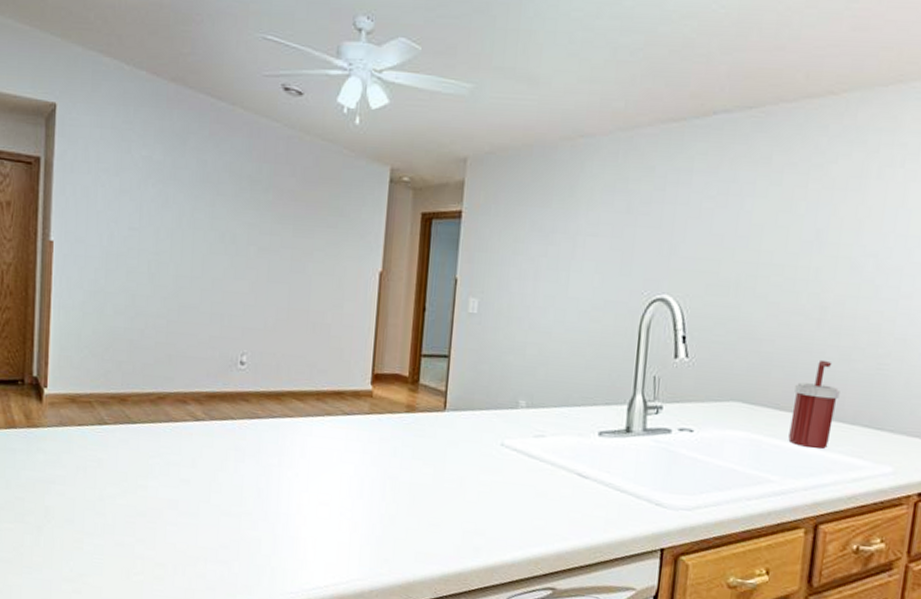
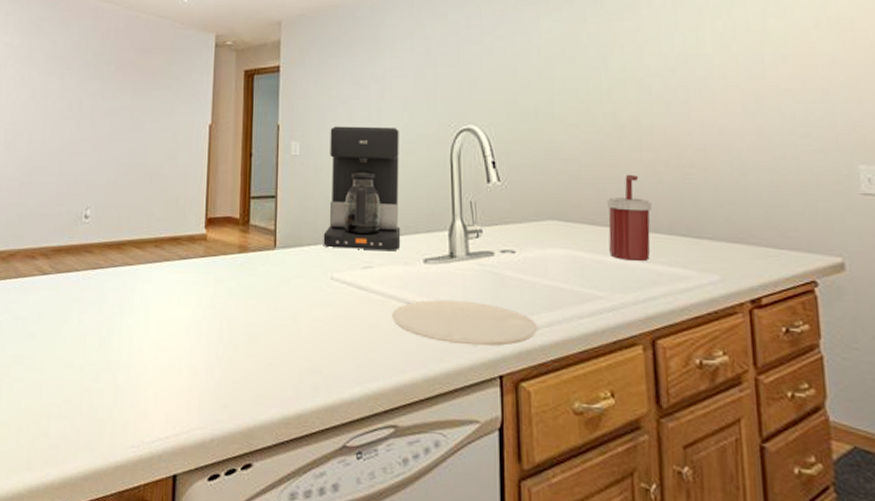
coffee maker: none [495,285,588,422] -> present [323,126,401,252]
plate: none [560,472,706,521] -> present [392,299,539,347]

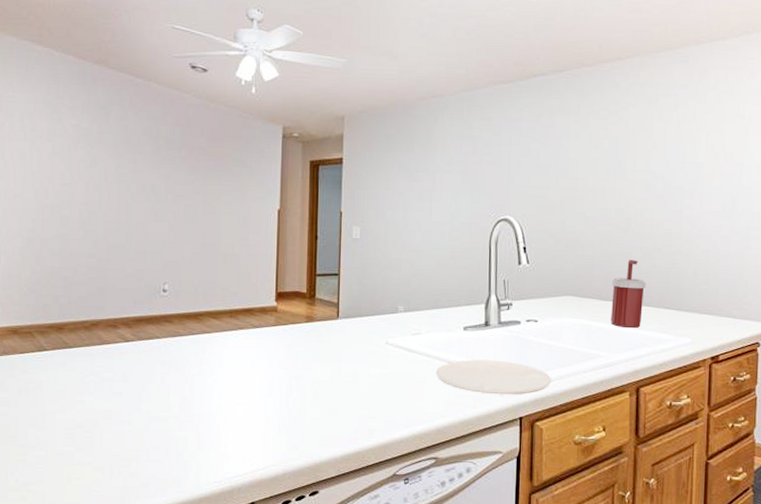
coffee maker: present [323,126,401,252] -> none [379,214,447,321]

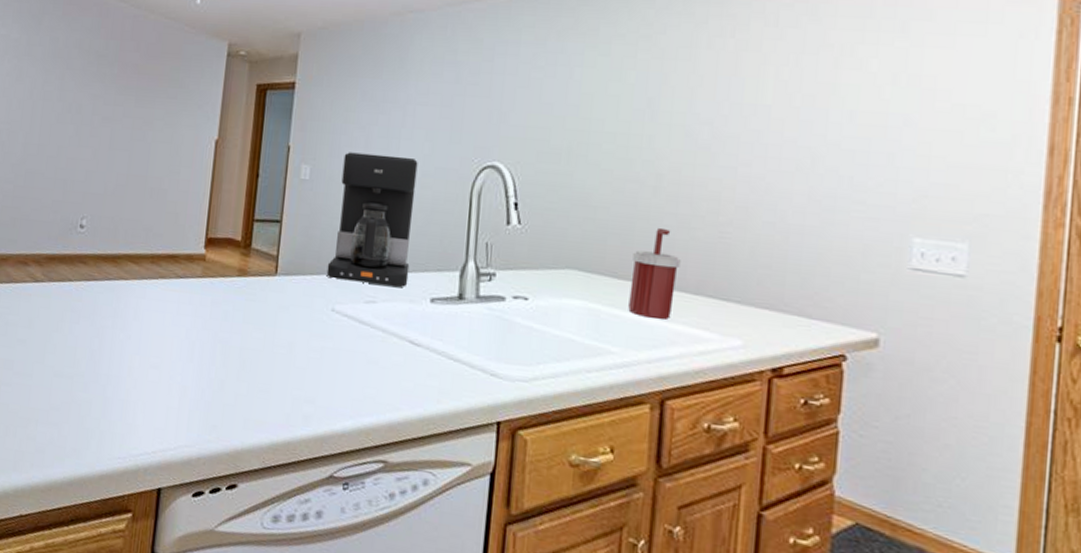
coffee maker: none [379,214,447,321] -> present [326,152,418,288]
plate: present [436,359,552,395] -> none [392,340,544,393]

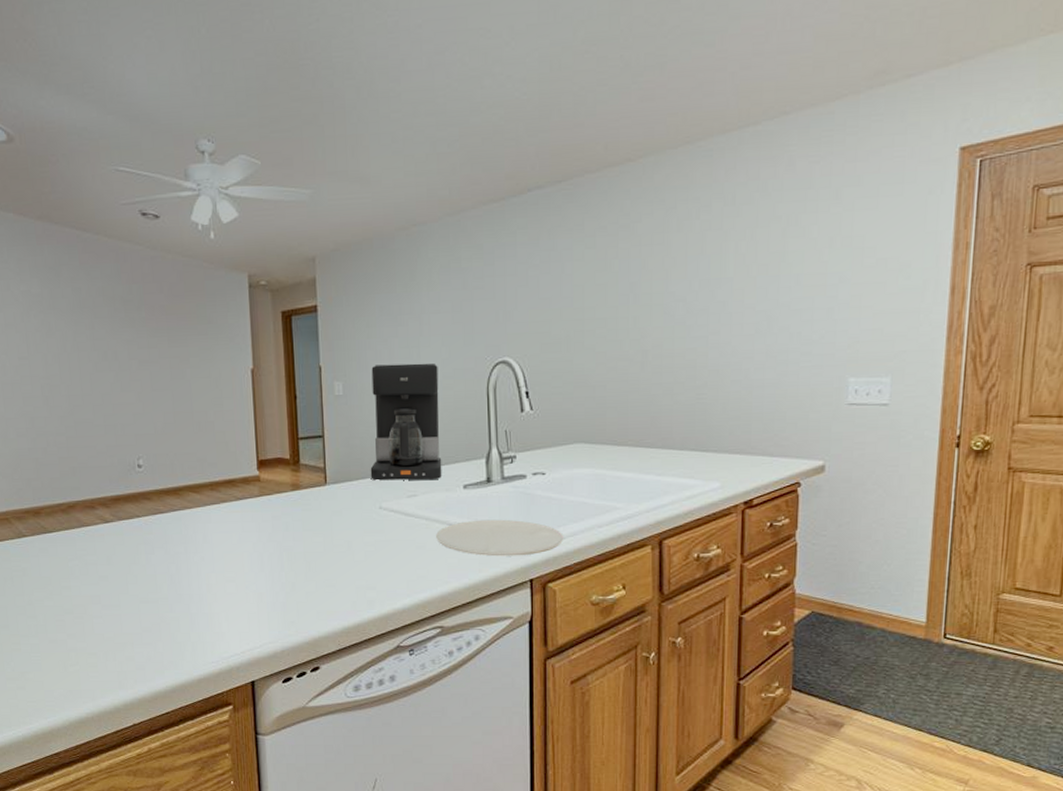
plate: none [392,340,544,393] -> present [436,519,564,557]
soap dispenser: present [628,227,681,321] -> none [628,397,667,476]

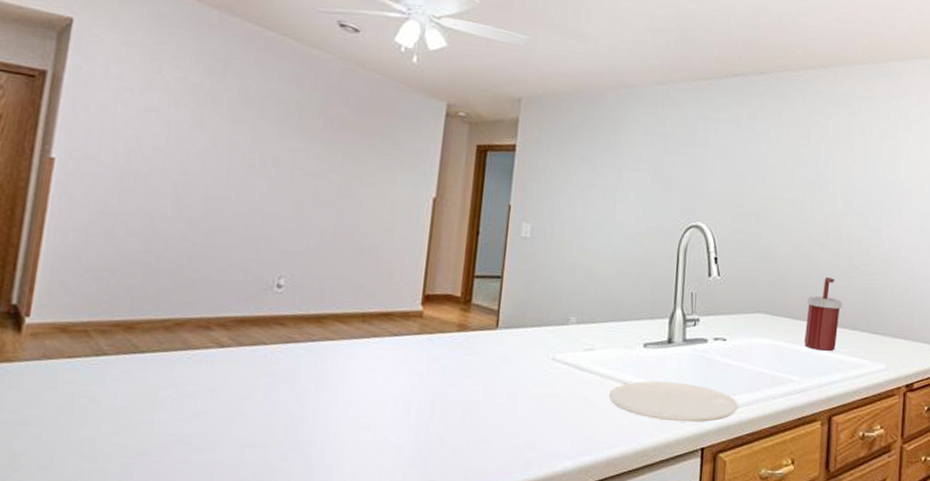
coffee maker: present [370,363,442,481] -> none [547,212,632,336]
soap dispenser: none [628,397,667,476] -> present [804,276,842,352]

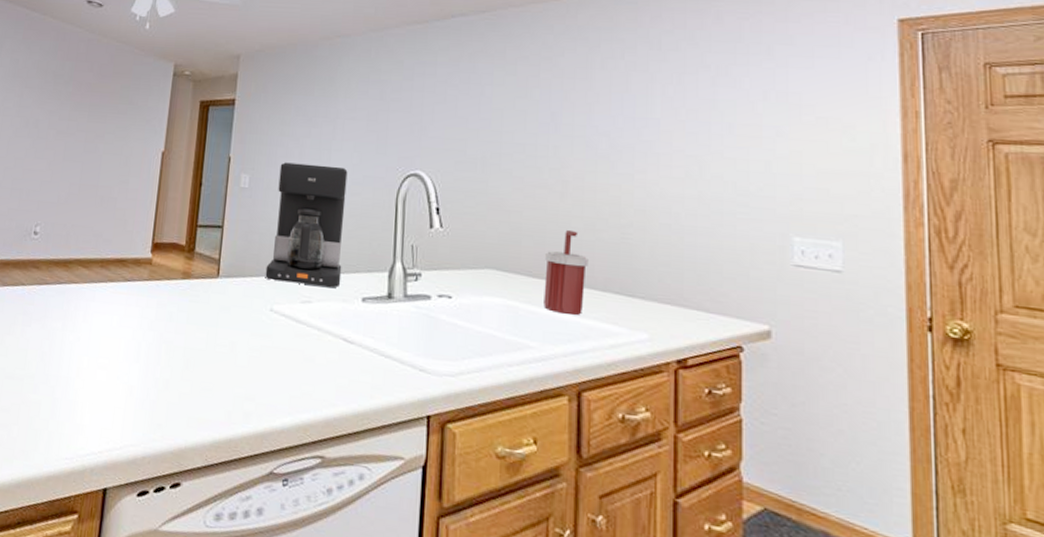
coffee maker: none [547,212,632,336] -> present [265,162,348,288]
plate: present [609,381,739,423] -> none [327,338,469,387]

